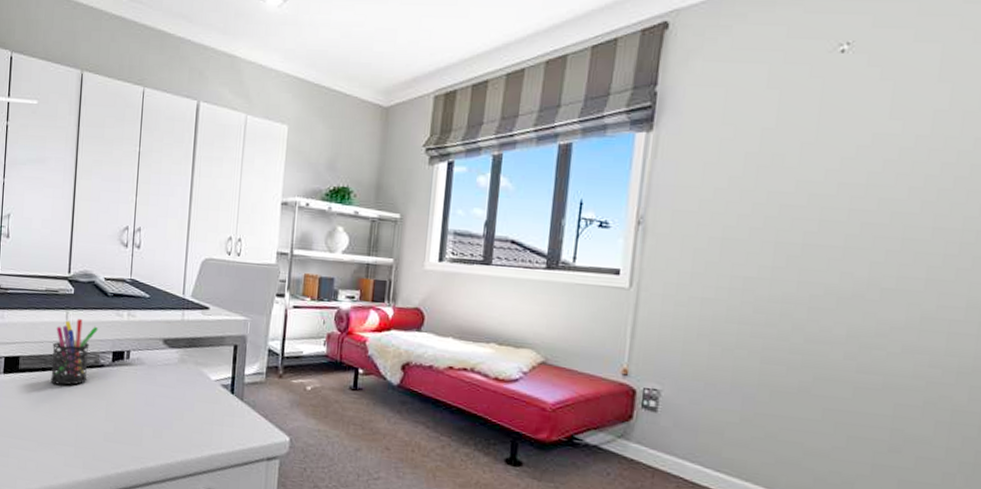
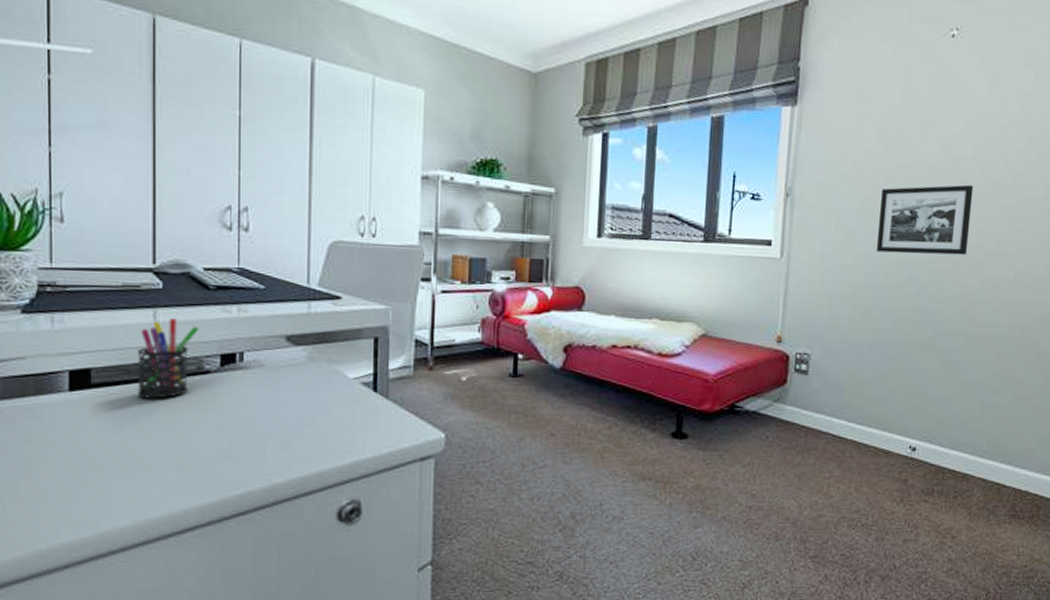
picture frame: none [741,214,867,293] -> present [876,184,974,256]

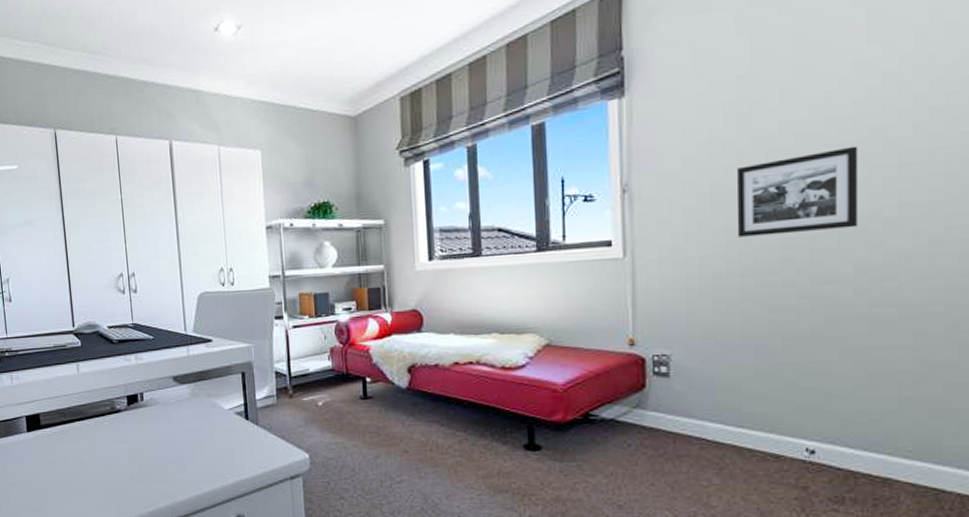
pen holder: present [137,318,200,399] -> none [69,369,110,435]

